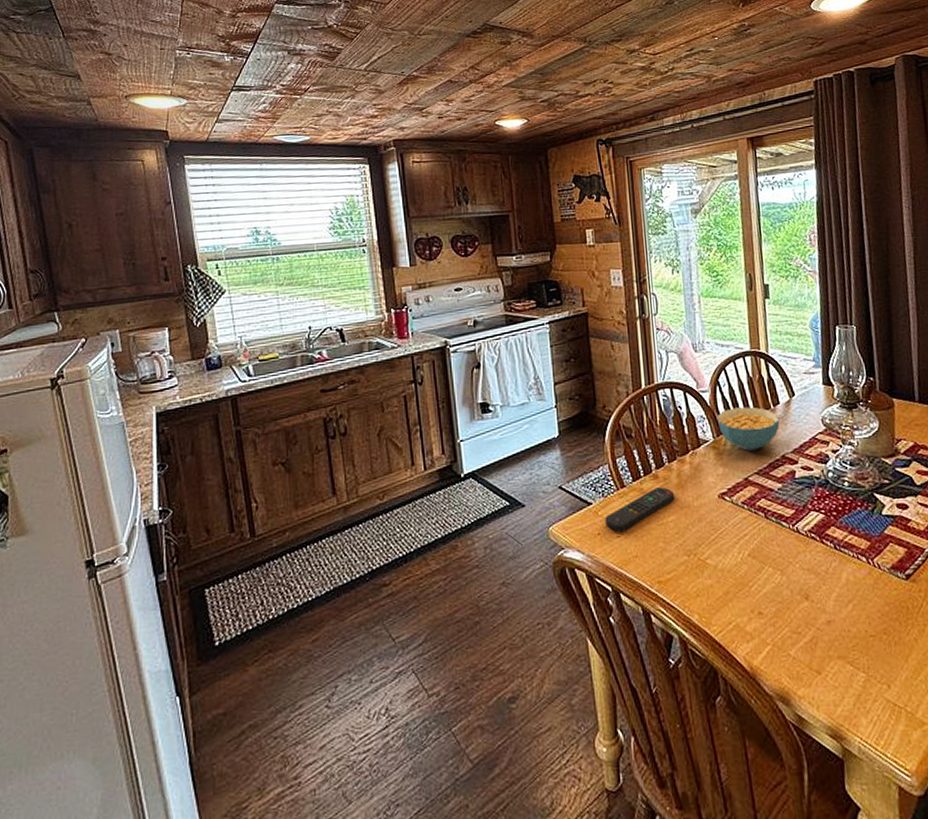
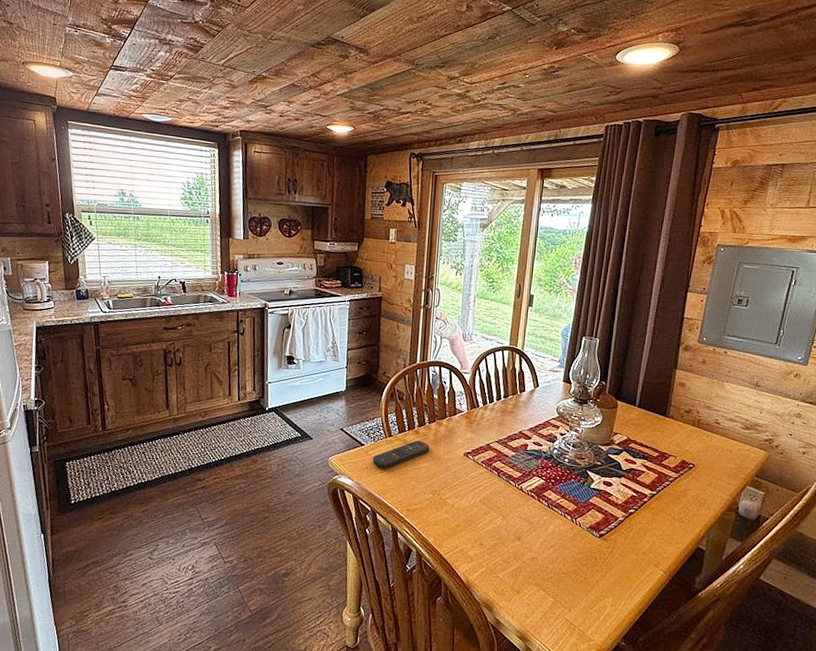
cereal bowl: present [717,406,780,451] -> none [473,389,523,424]

